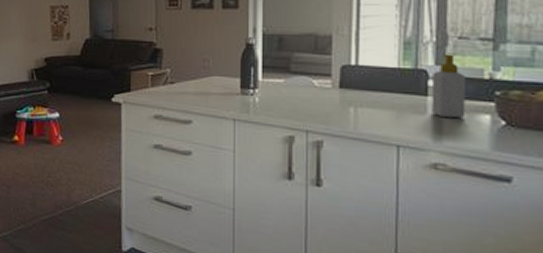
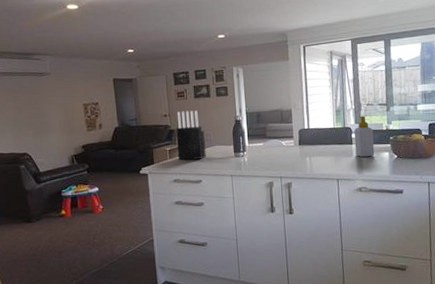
knife block: none [162,25,201,92] -> present [175,110,206,161]

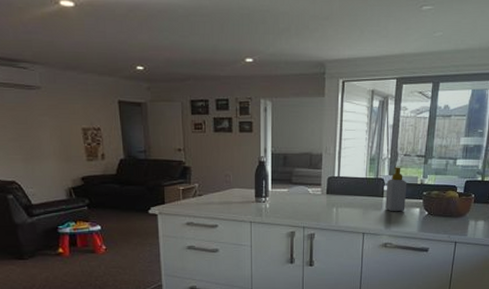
knife block: present [175,110,206,161] -> none [190,146,224,202]

